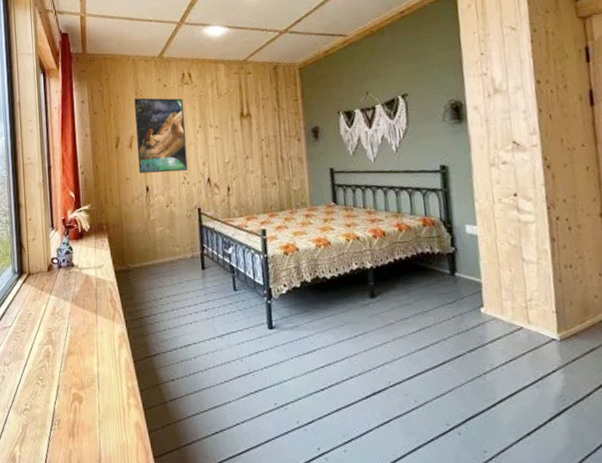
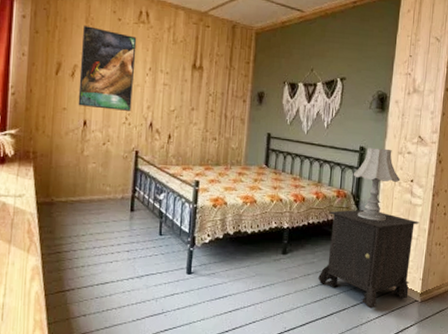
nightstand: none [418,236,541,353] -> present [318,209,419,309]
table lamp: none [438,162,500,248] -> present [353,147,401,221]

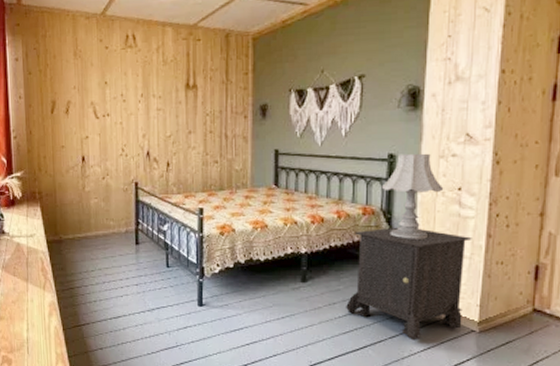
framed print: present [78,26,137,111] -> none [72,59,127,143]

